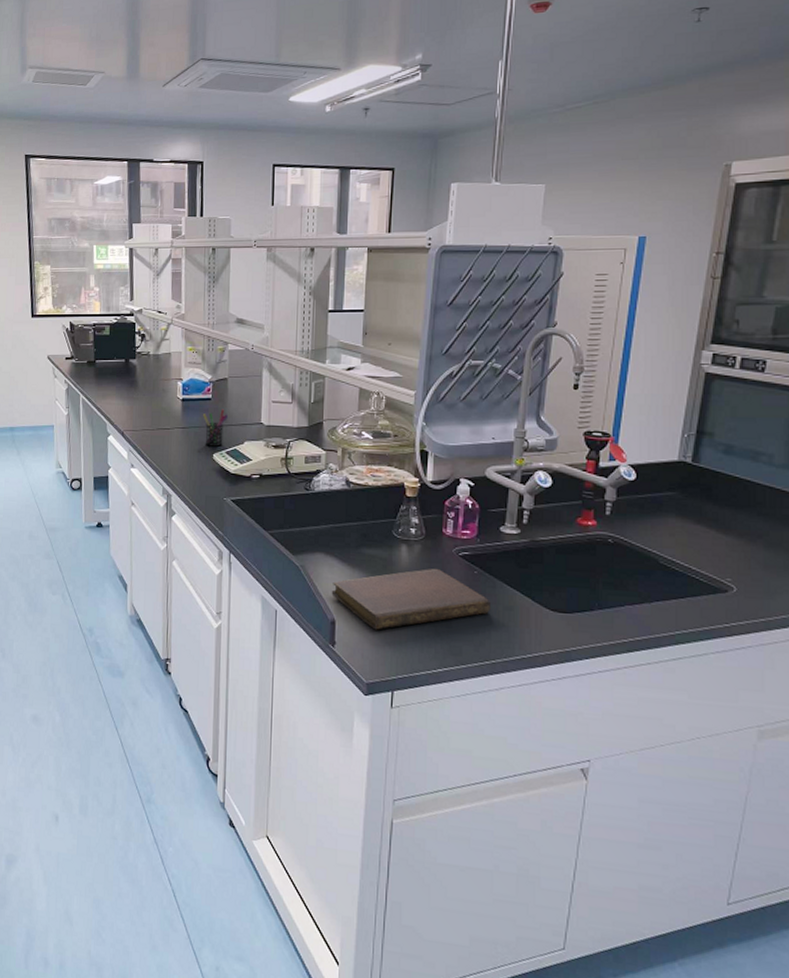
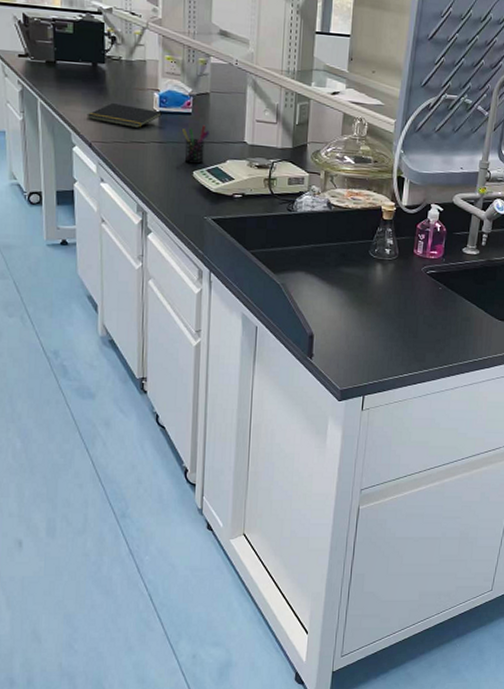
notepad: none [120,393,185,415] -> present [86,102,162,128]
notebook: present [331,568,491,630] -> none [310,285,451,342]

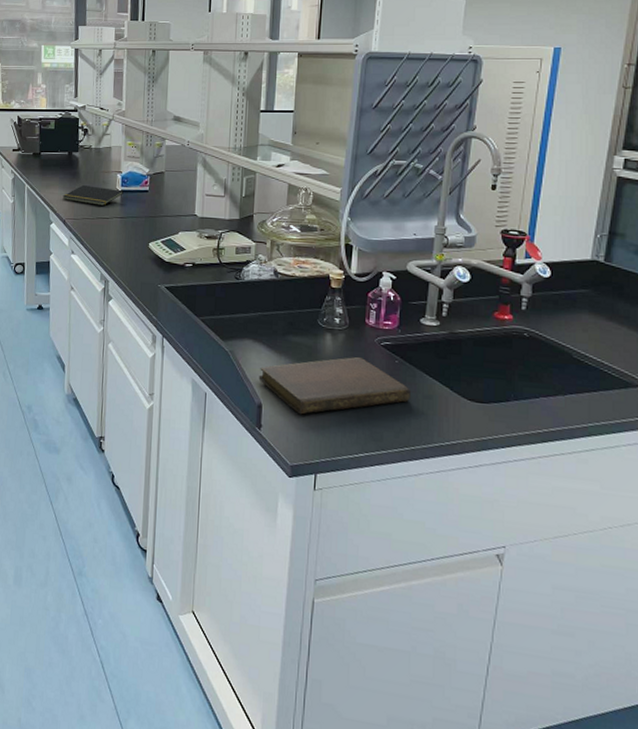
pen holder: present [182,125,209,164] -> none [140,200,164,236]
notebook: none [310,285,451,342] -> present [258,356,411,415]

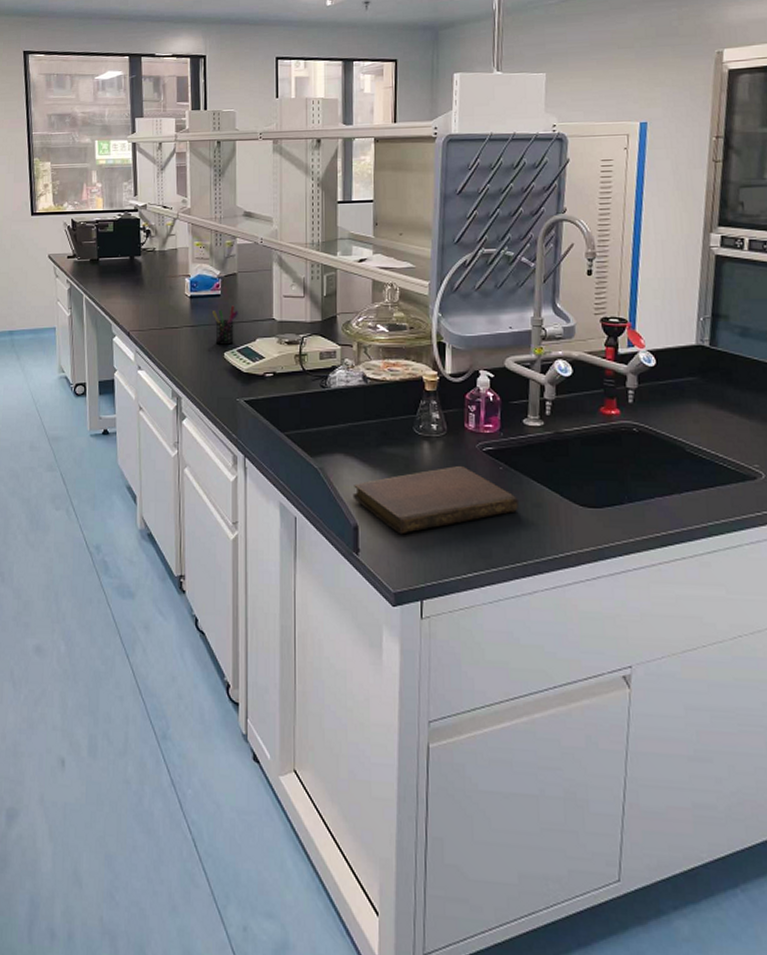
notepad: present [62,184,123,206] -> none [125,291,193,314]
pen holder: none [140,200,164,236] -> present [213,305,238,345]

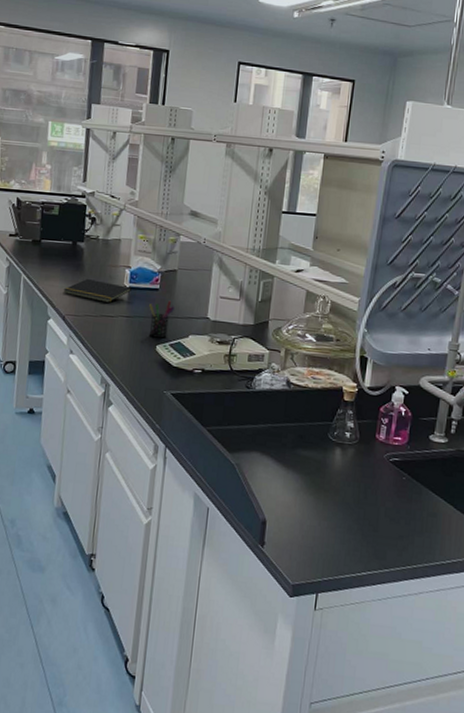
notepad: none [125,291,193,314] -> present [63,278,132,303]
notebook: present [352,465,518,535] -> none [264,472,416,532]

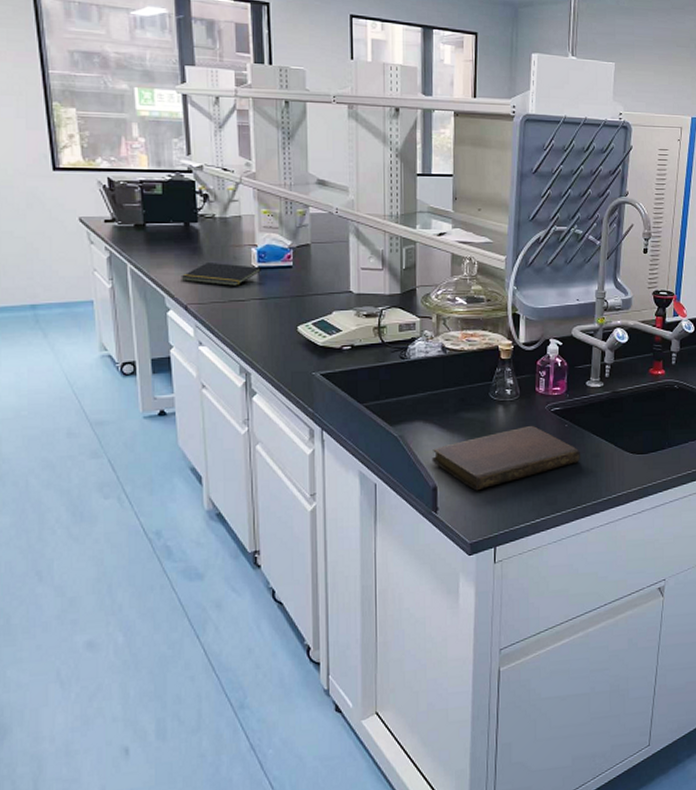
pen holder: present [149,300,174,339] -> none [284,277,312,318]
notebook: none [264,472,416,532] -> present [432,425,580,491]

